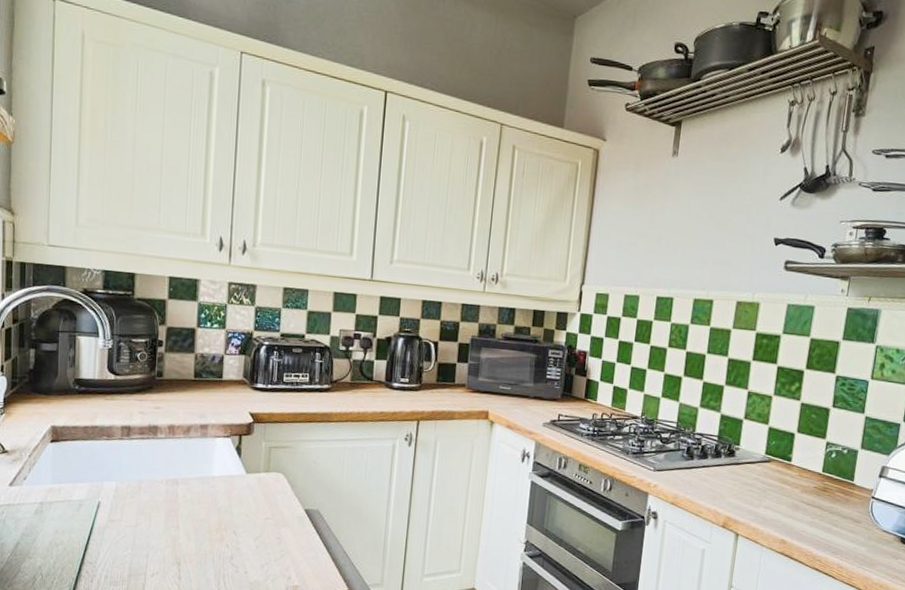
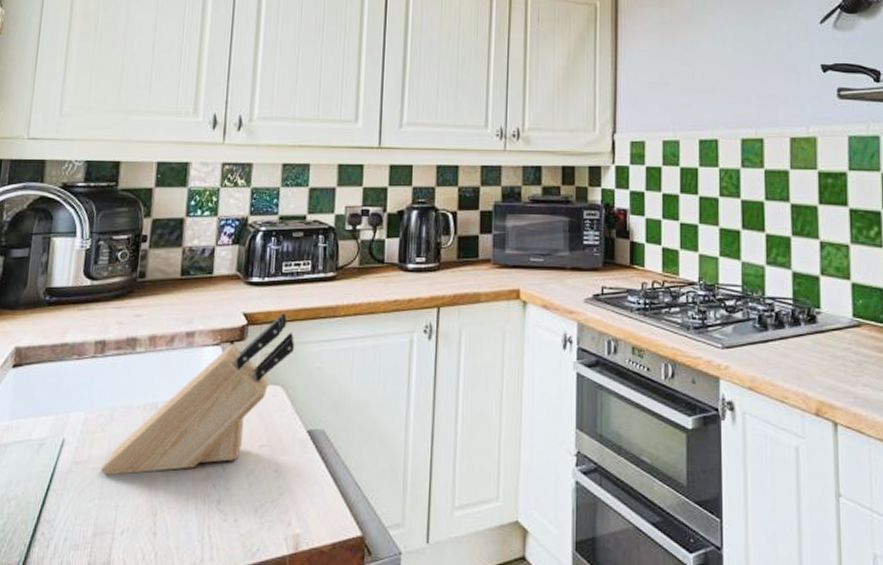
knife block: none [131,414,295,532] -> present [100,312,295,476]

